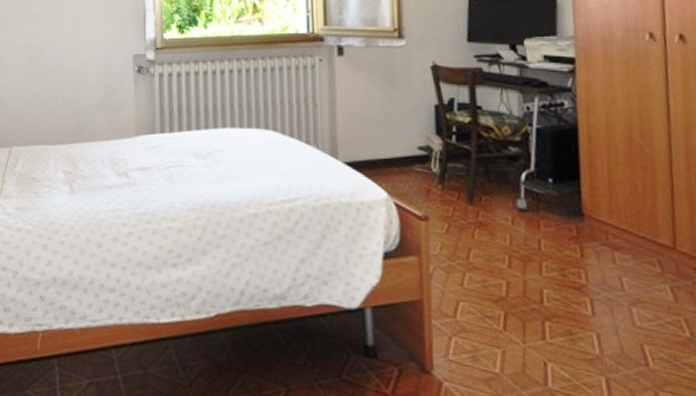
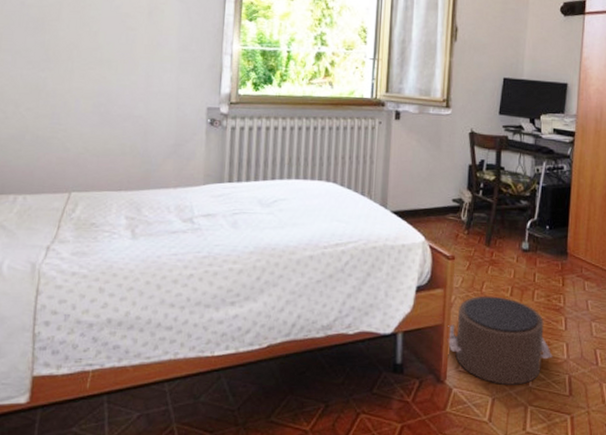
pouf: none [428,266,578,385] -> present [447,295,553,385]

